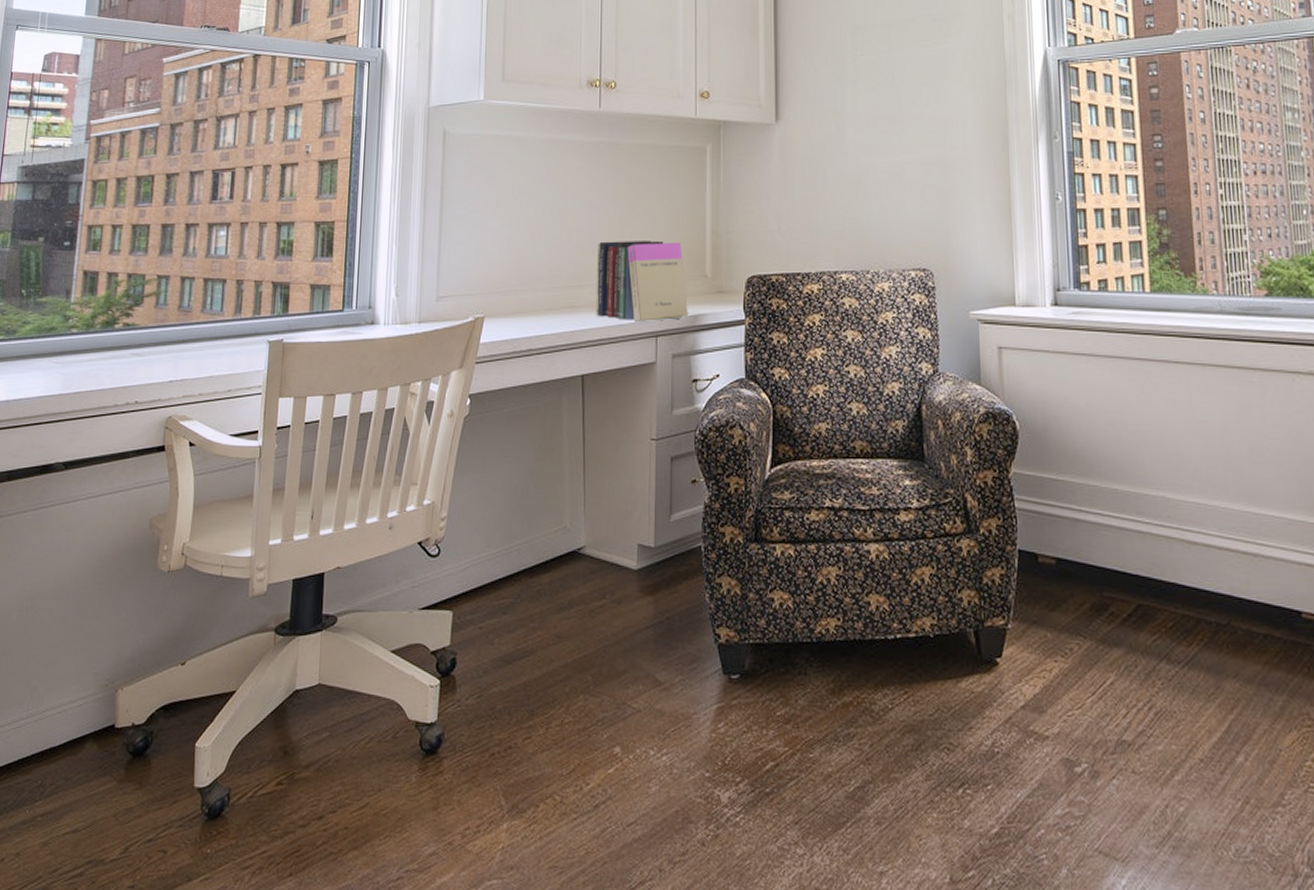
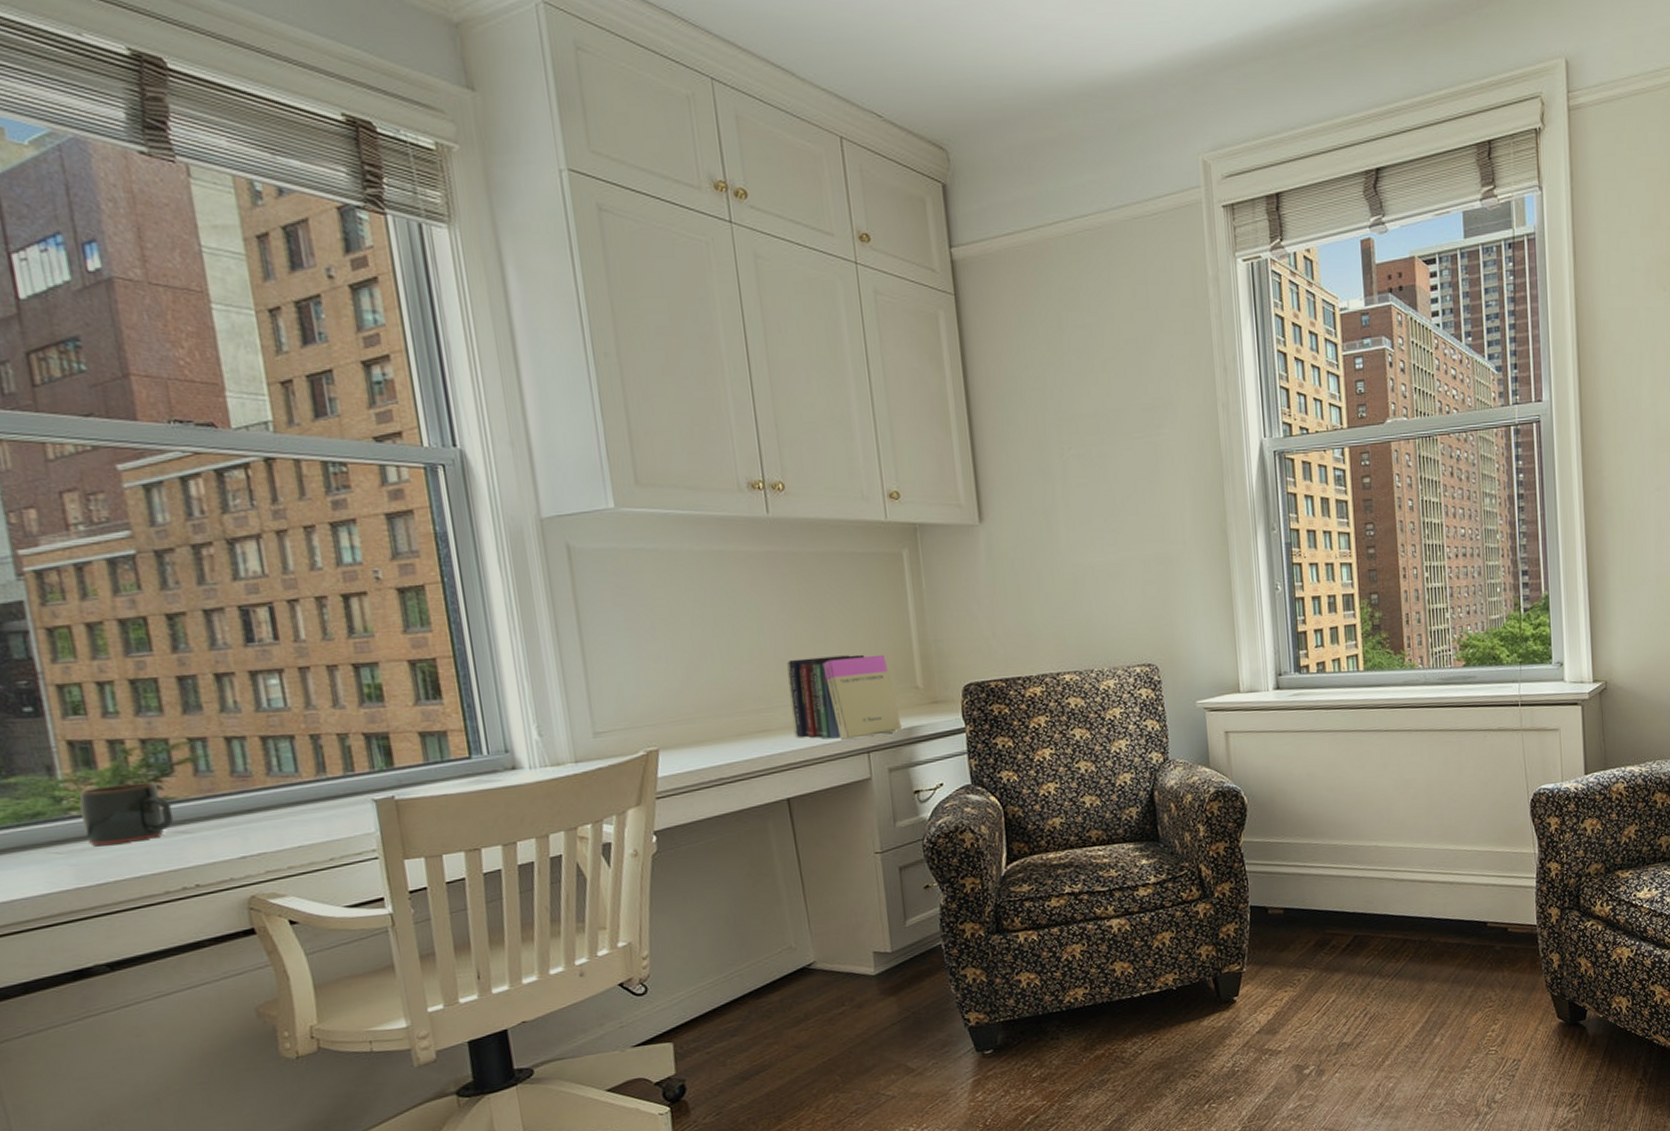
mug: none [76,310,135,359] -> present [79,782,174,845]

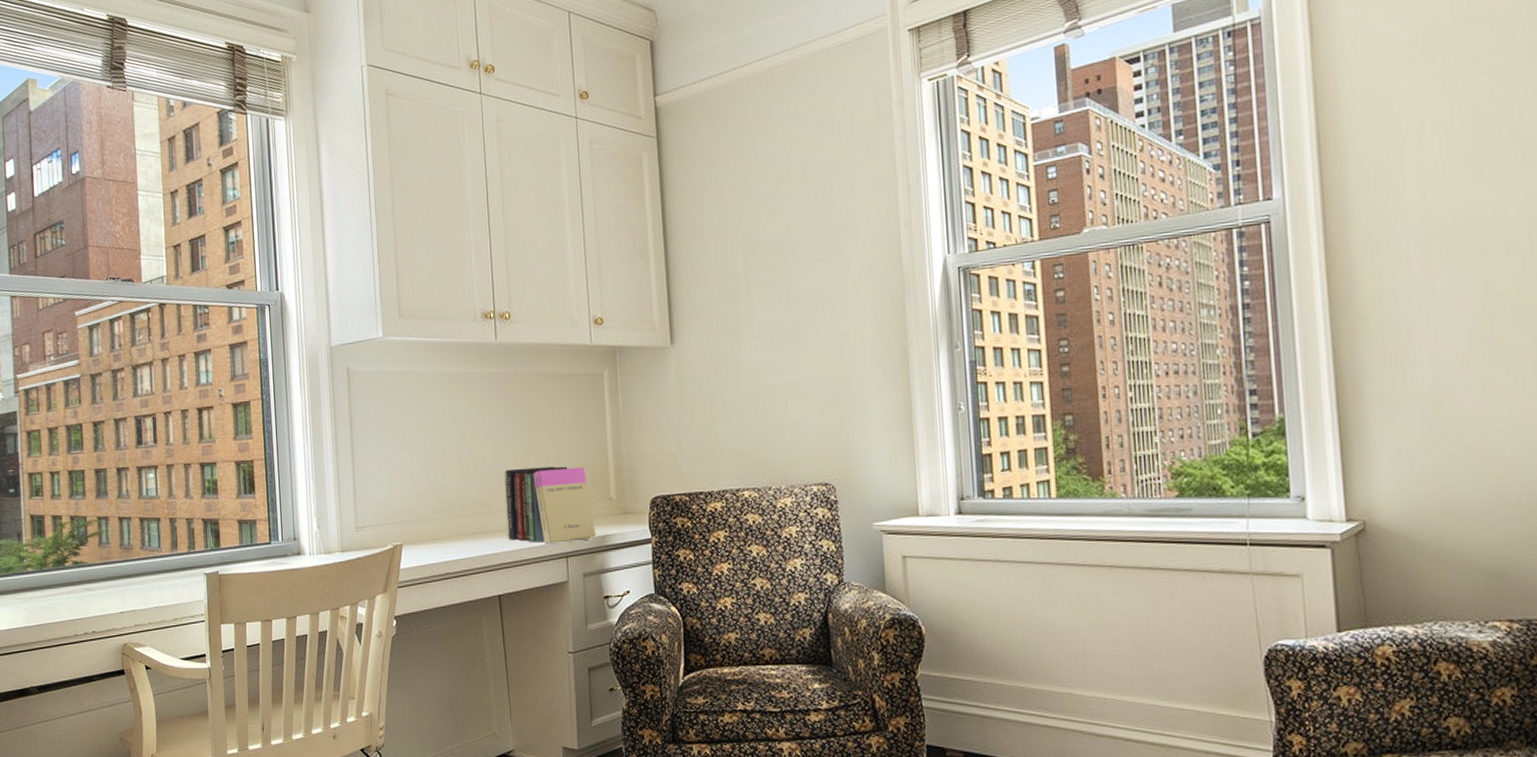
mug: present [79,782,174,845] -> none [33,549,85,595]

